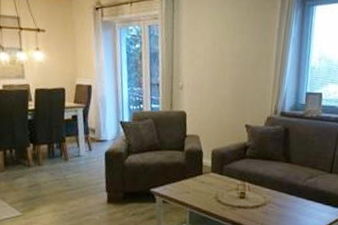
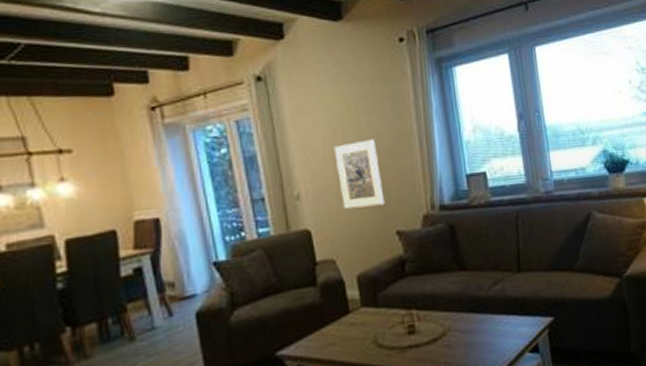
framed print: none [211,53,243,104] -> present [334,139,385,209]

